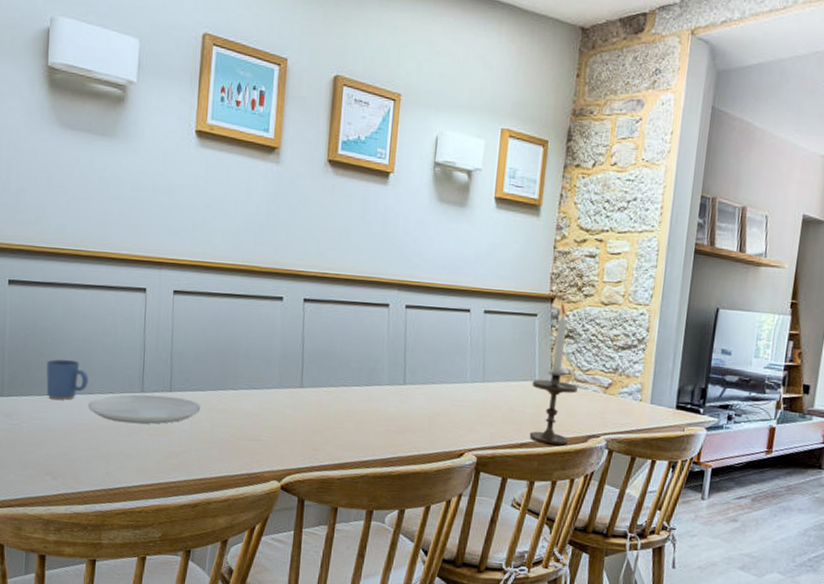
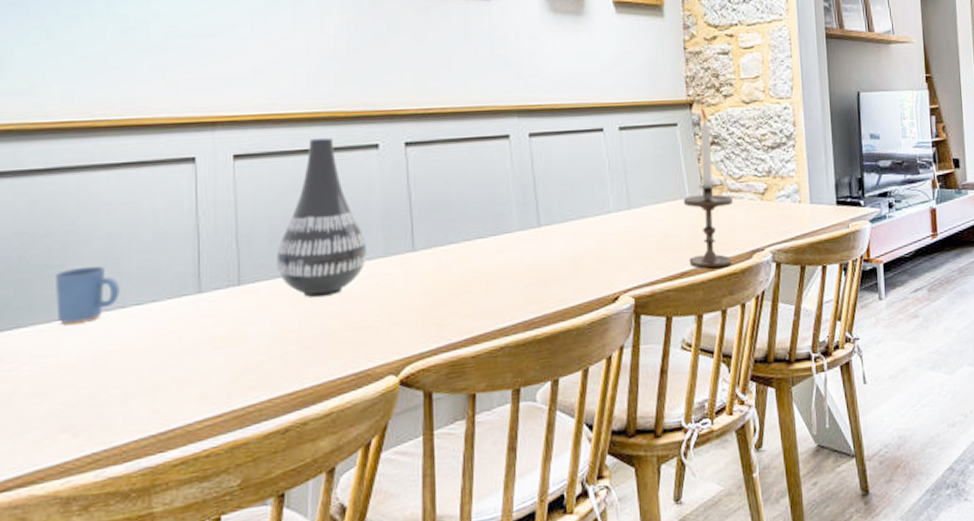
plate: present [87,394,201,424] -> none [120,291,283,339]
vase: none [197,285,266,411] -> present [275,137,367,297]

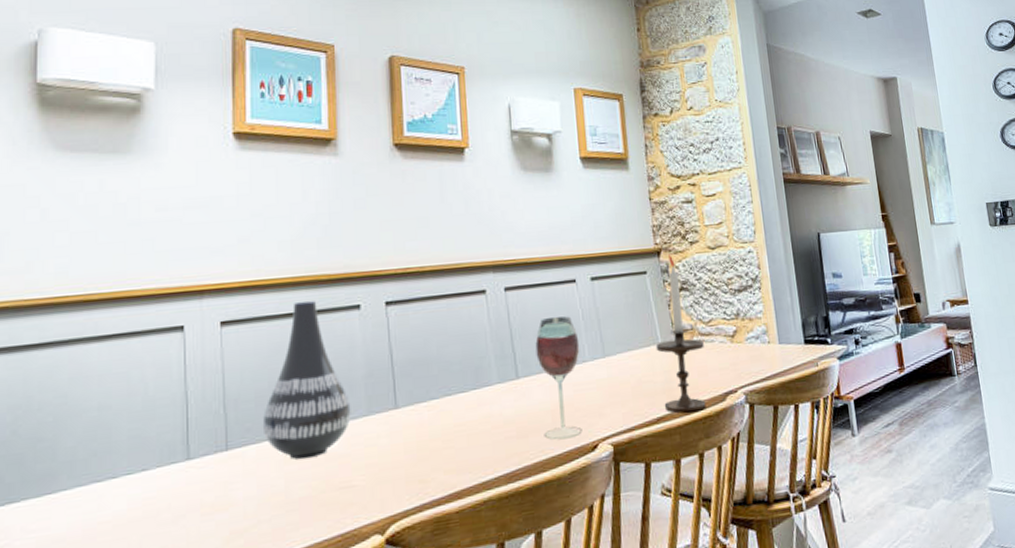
mug: present [56,265,120,324] -> none [48,437,110,498]
wineglass: none [559,166,605,291] -> present [535,316,583,441]

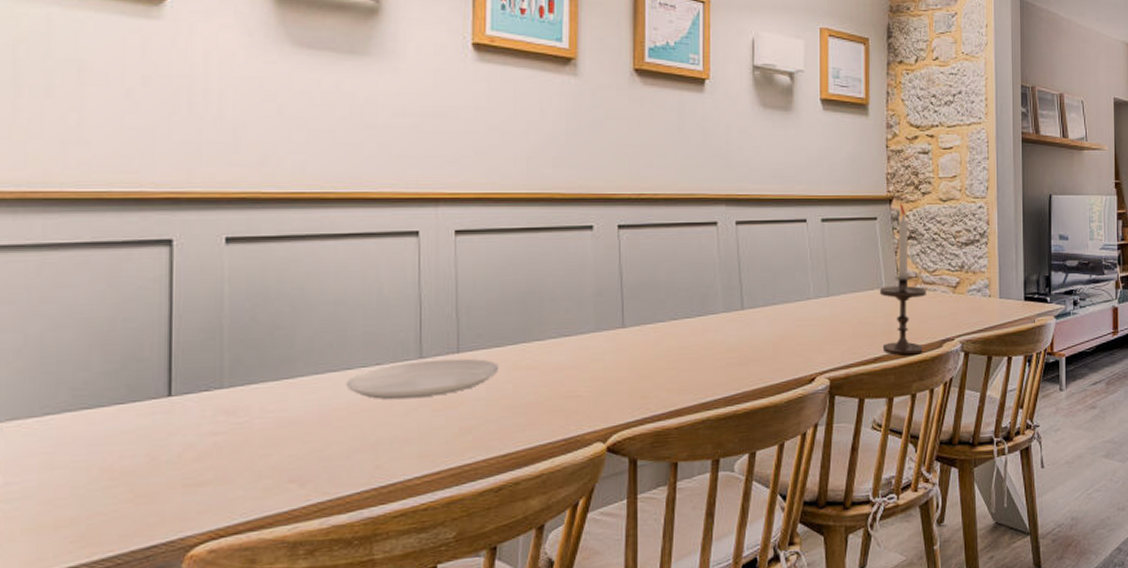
plate: none [110,455,270,508] -> present [345,358,499,400]
vase: present [262,300,351,459] -> none [493,217,579,367]
wineglass: present [535,316,583,441] -> none [762,254,805,370]

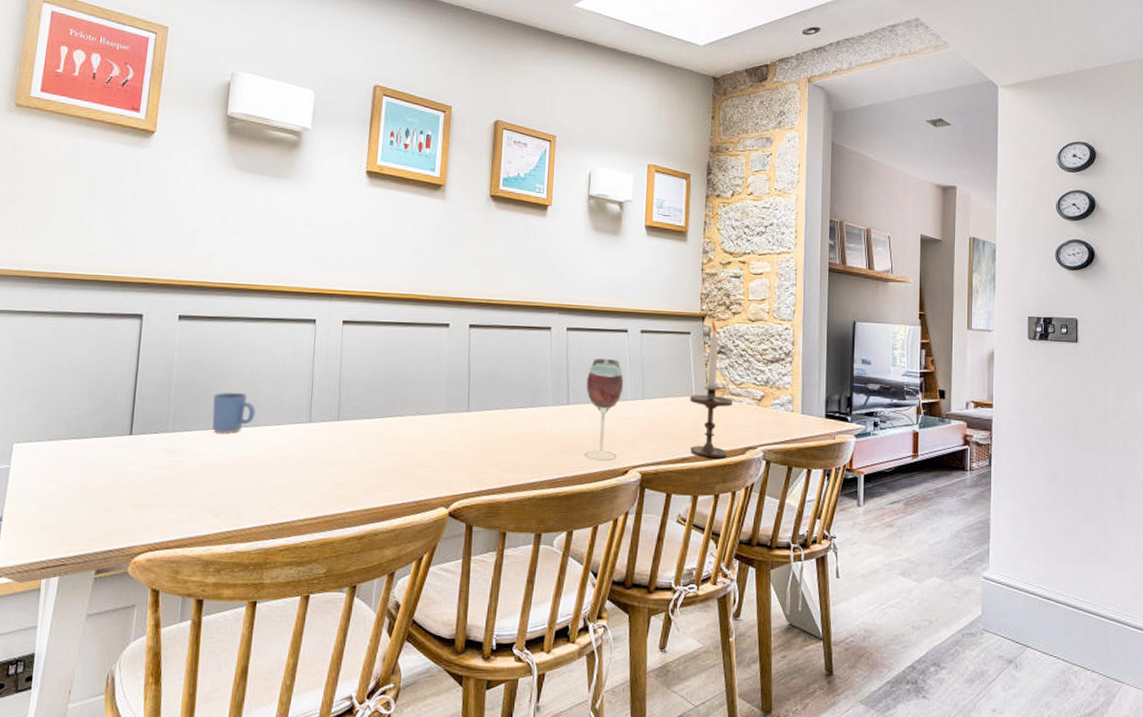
mug: none [285,329,346,382] -> present [212,392,256,434]
plate: present [345,358,499,400] -> none [253,424,369,455]
wineglass: none [762,254,805,370] -> present [585,359,624,461]

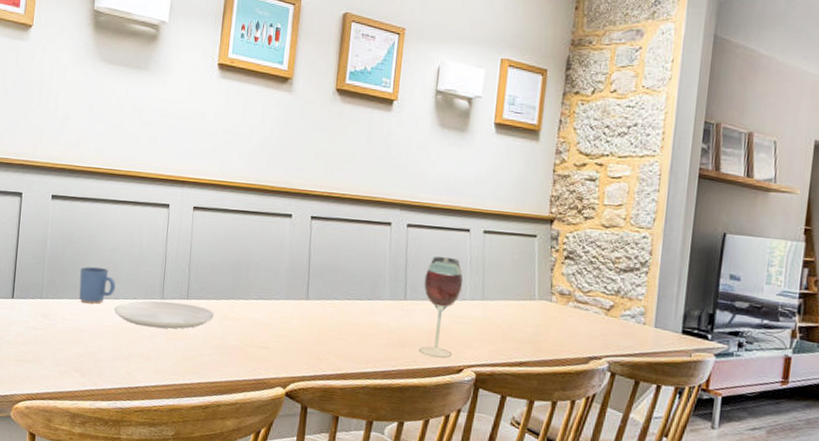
plate: none [253,424,369,455] -> present [113,301,214,329]
candlestick: present [689,320,733,459] -> none [528,223,578,367]

